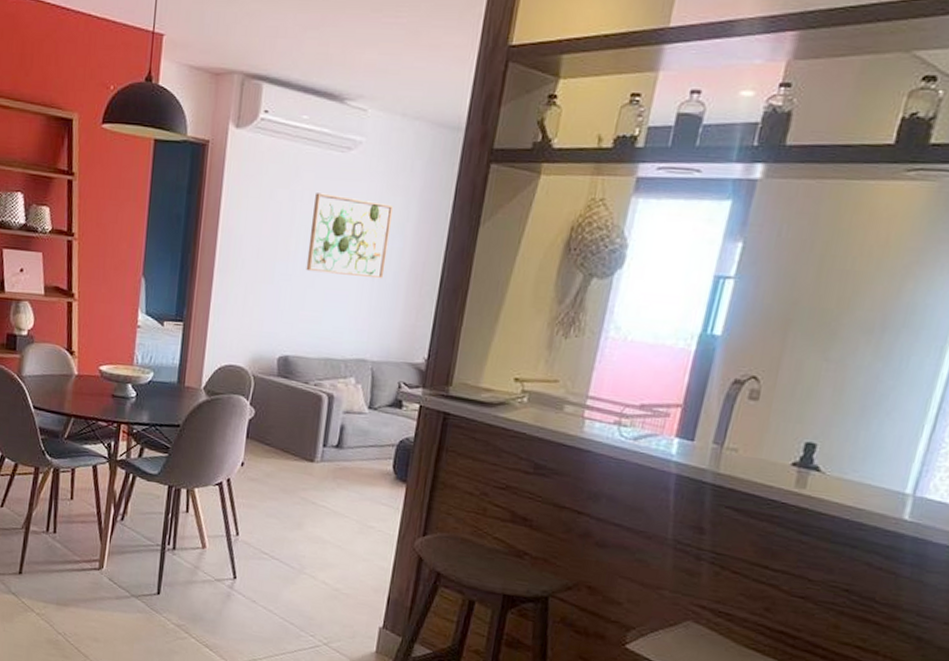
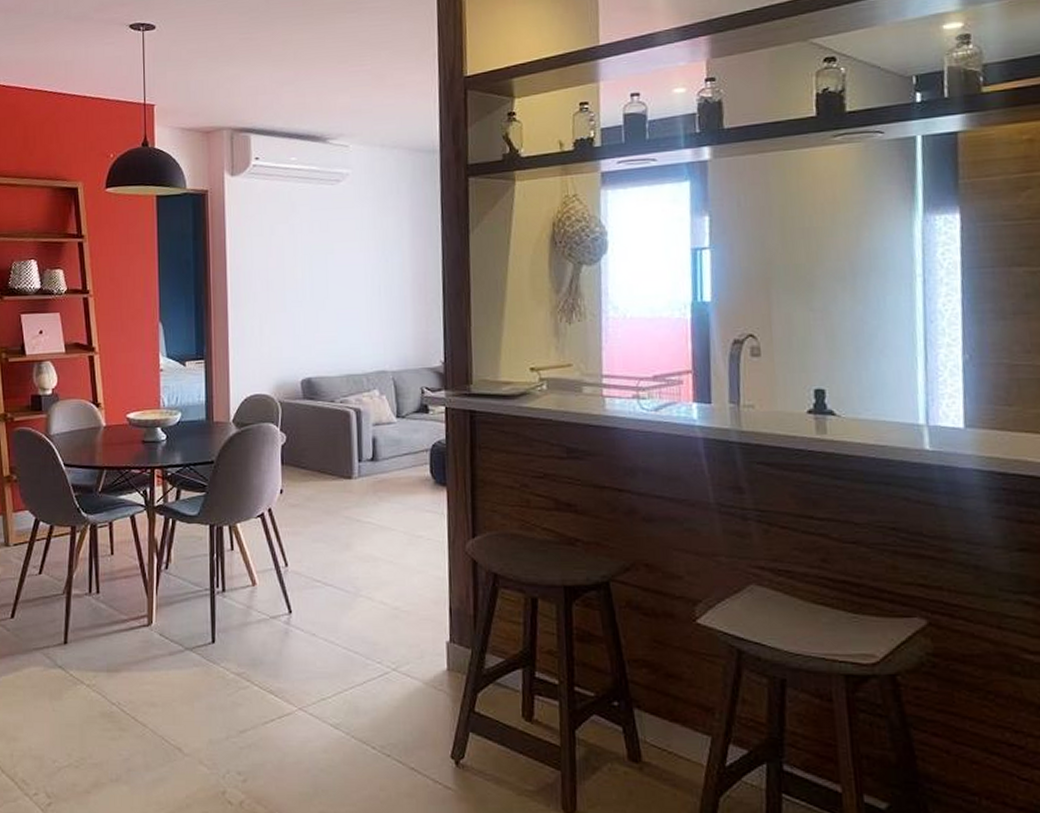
wall art: present [306,193,393,279] -> none [313,223,389,296]

